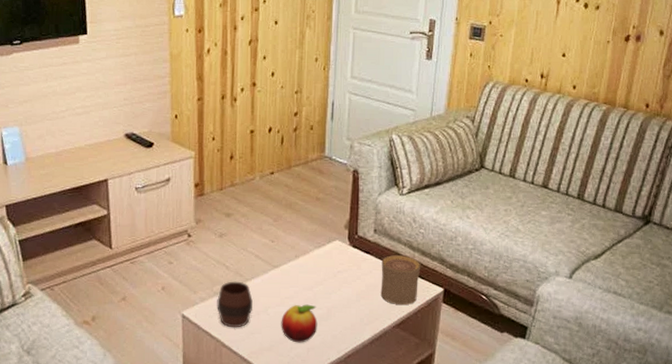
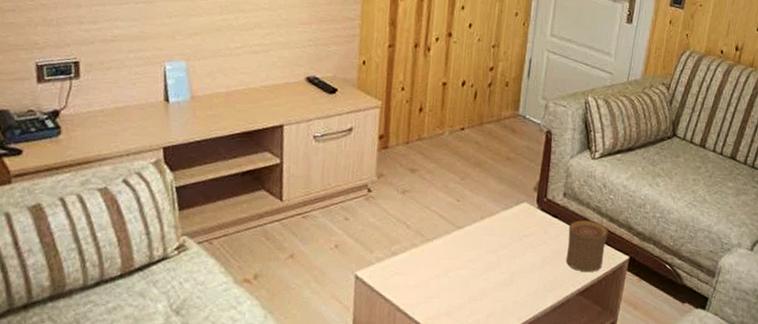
cup: present [217,281,253,328] -> none [393,241,433,291]
fruit: present [281,304,318,343] -> none [460,268,500,309]

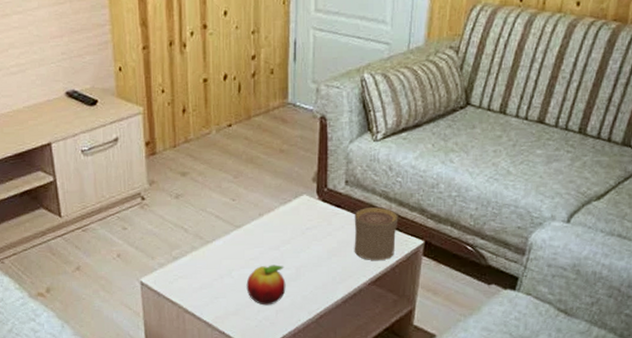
fruit: none [460,268,500,309] -> present [246,265,286,306]

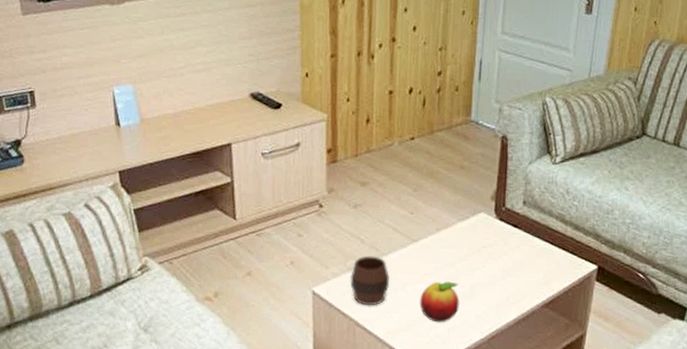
cup: none [176,244,215,293] -> present [350,256,389,306]
cup: present [354,207,399,261] -> none [528,229,574,284]

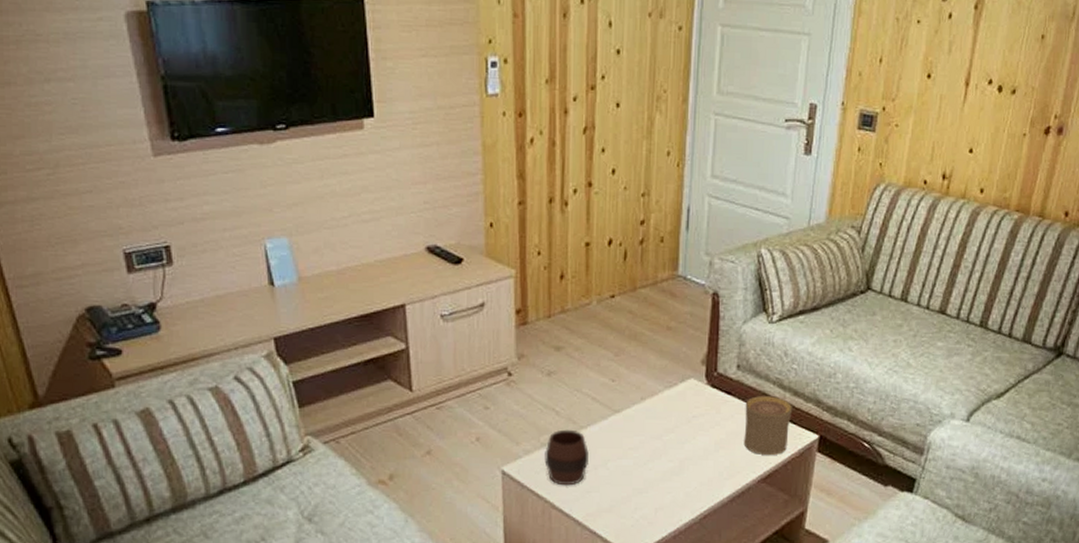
fruit: present [419,281,460,323] -> none [623,456,668,502]
cup: none [528,229,574,284] -> present [743,396,793,456]

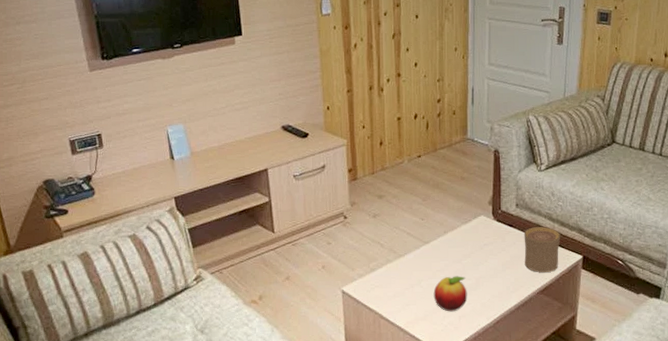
cup: present [544,429,589,486] -> none [373,257,407,301]
fruit: none [623,456,668,502] -> present [433,276,467,312]

